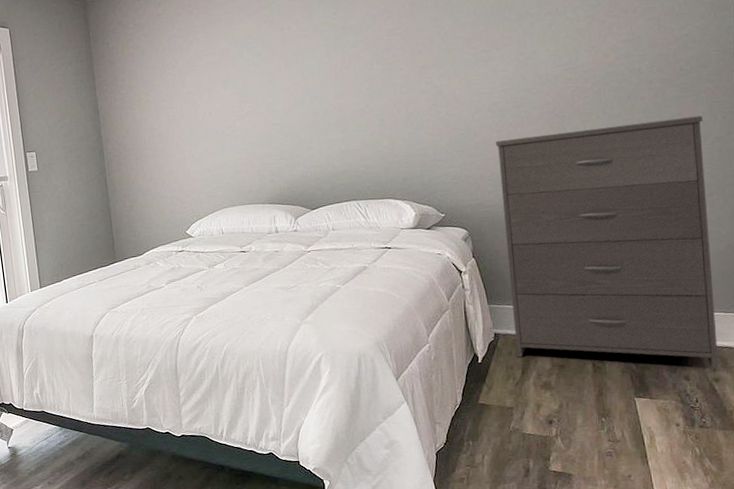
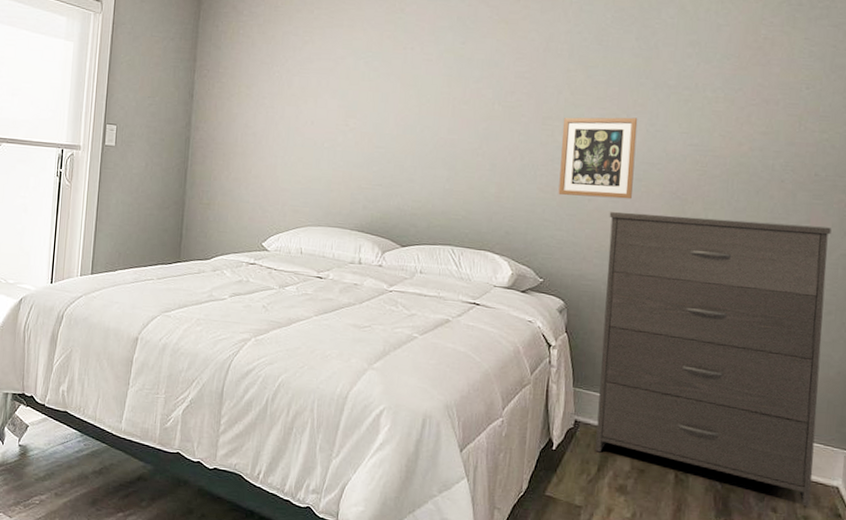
picture frame: none [438,50,513,135] -> present [558,117,638,200]

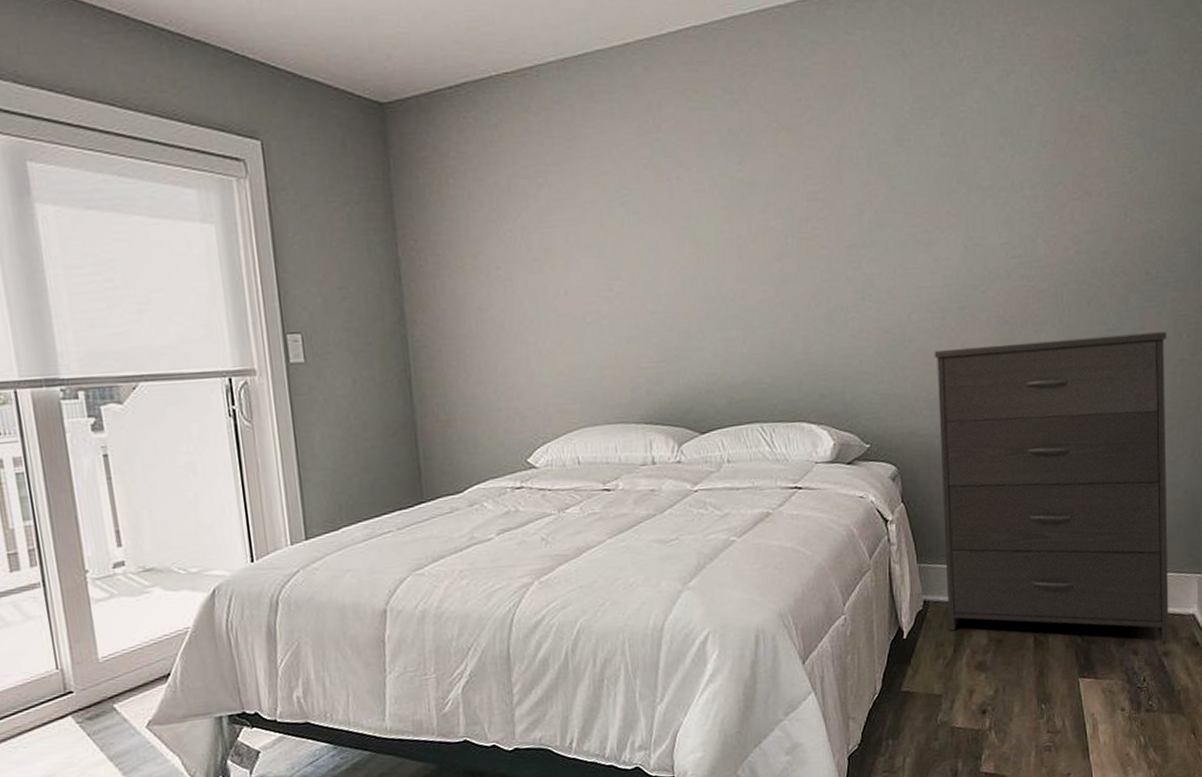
picture frame: present [558,117,638,200] -> none [869,232,956,339]

